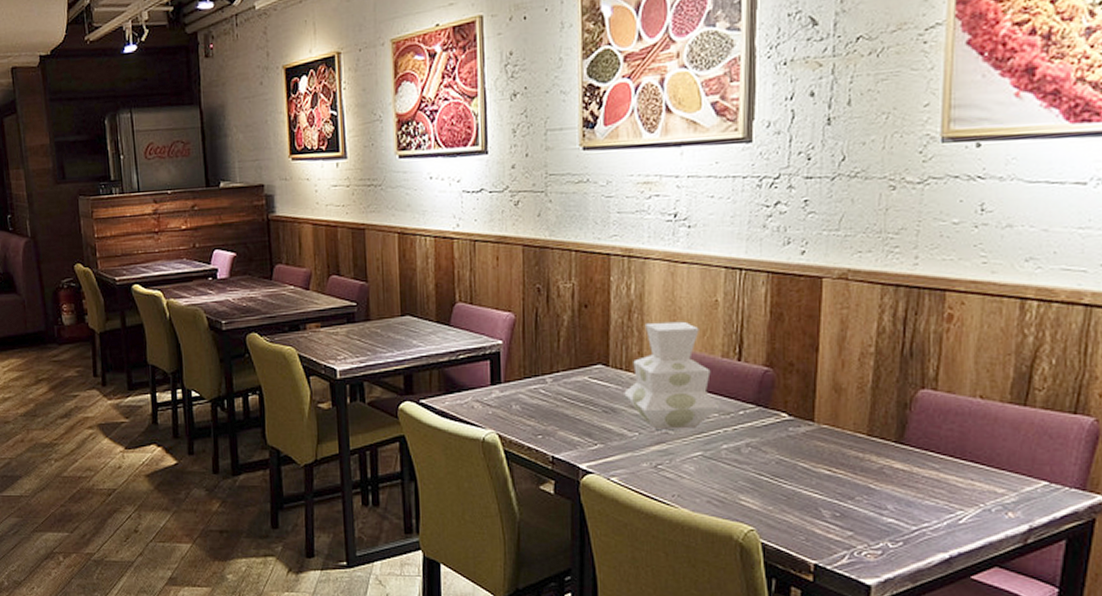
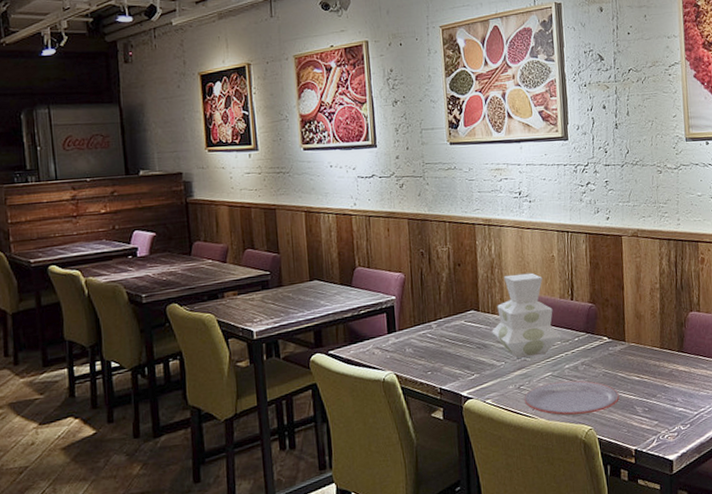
plate: none [661,464,798,510] -> present [524,380,619,416]

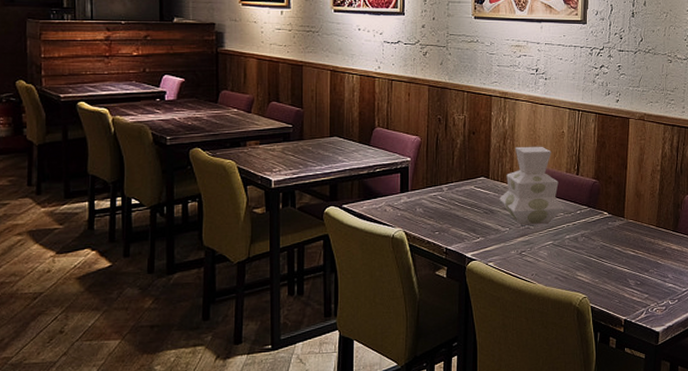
plate: present [524,380,619,416] -> none [524,250,614,284]

